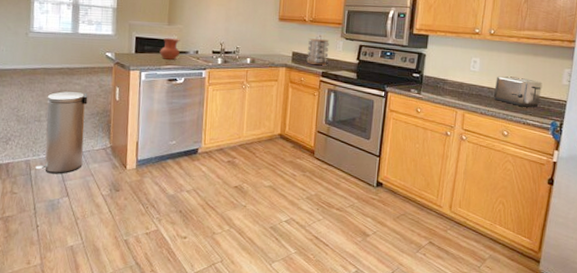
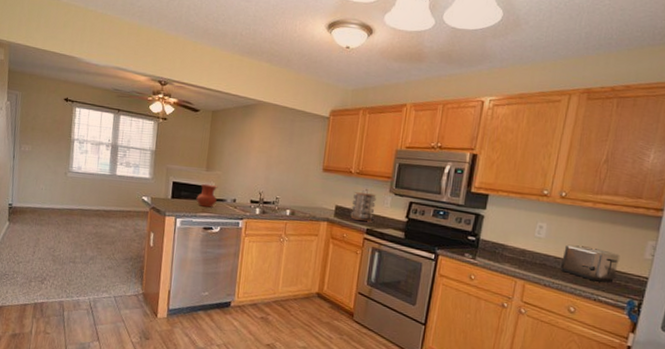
pedal bin: present [35,91,88,174] -> none [68,234,123,318]

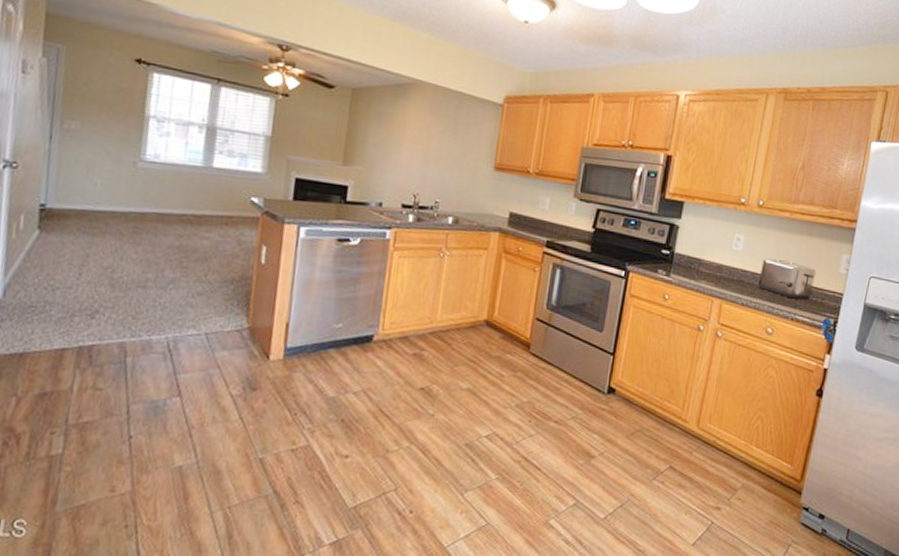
ceramic pot: present [196,183,218,207] -> none [328,181,359,213]
spice rack: present [350,188,376,222] -> none [527,192,559,233]

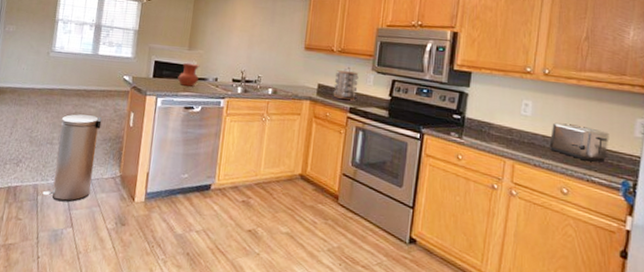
pedal bin: none [132,247,221,364] -> present [42,114,102,202]
ceramic pot: none [328,181,359,213] -> present [177,62,200,87]
spice rack: none [527,192,559,233] -> present [333,66,359,101]

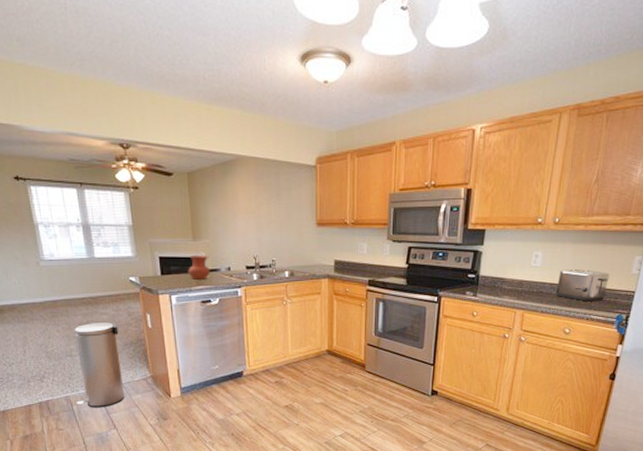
spice rack: present [333,66,359,101] -> none [350,238,375,274]

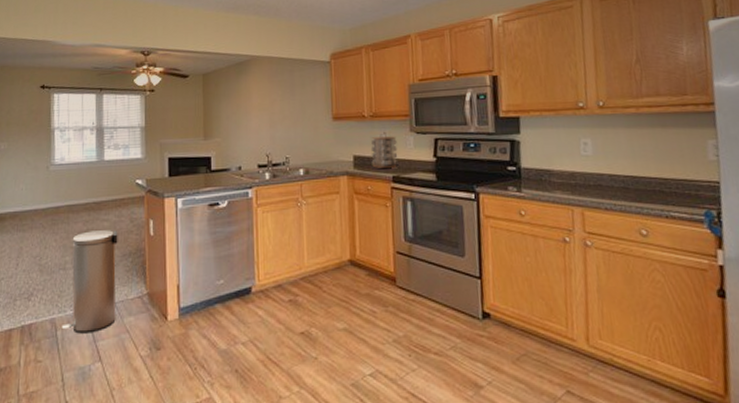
ceramic pot: present [188,254,210,279] -> none [196,154,220,181]
spice rack: none [350,238,375,274] -> present [370,131,398,169]
toaster: present [556,269,610,302] -> none [617,157,683,196]

